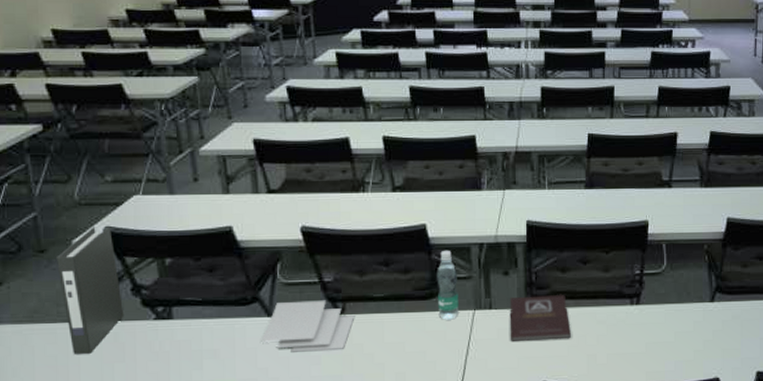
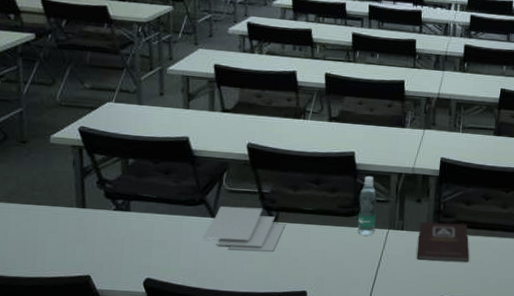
binder: present [57,227,124,354] -> none [35,126,89,234]

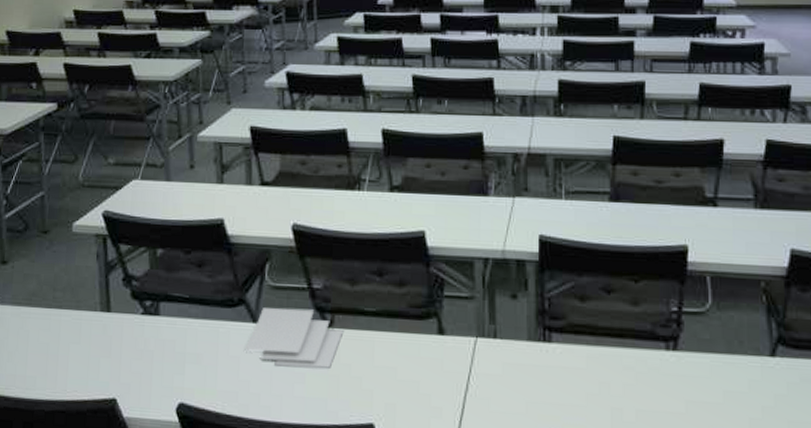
bottle: present [357,175,377,236] -> none [434,262,459,347]
book: present [417,222,470,262] -> none [517,326,591,385]

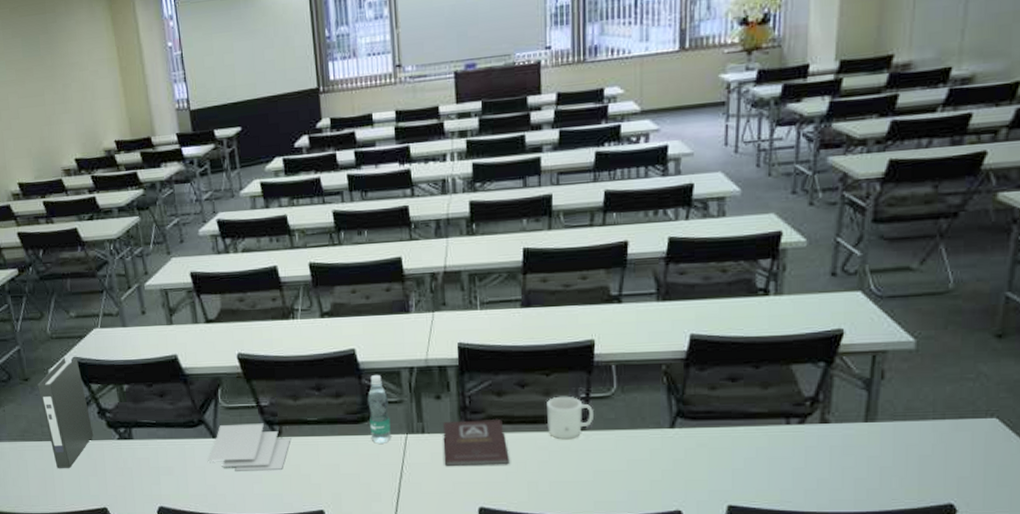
binder: none [57,210,114,345] -> present [38,357,94,468]
bottle: none [434,262,459,347] -> present [367,374,391,444]
book: none [517,326,591,385] -> present [442,418,509,466]
mug: none [633,307,687,360] -> present [546,396,595,440]

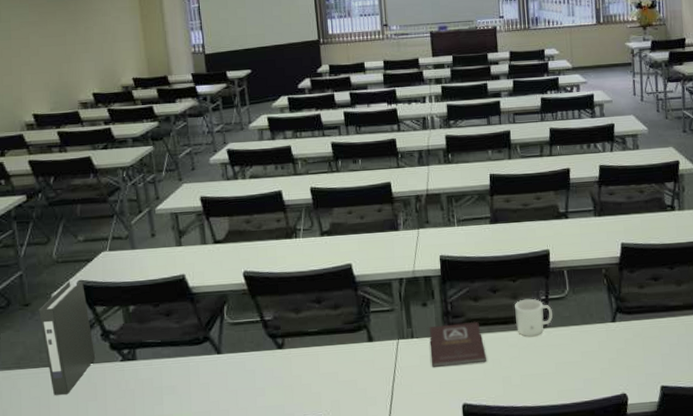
papers: present [208,423,291,471] -> none [212,337,293,386]
bottle: present [367,374,391,444] -> none [363,286,384,350]

